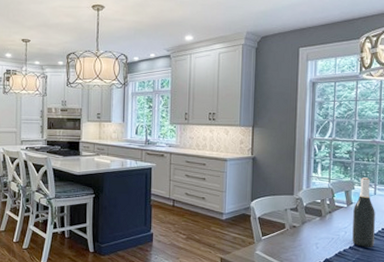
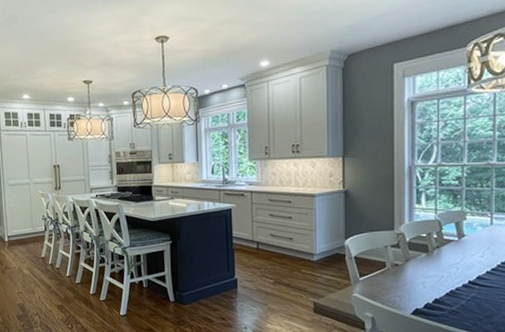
wine bottle: present [352,177,375,247] -> none [466,206,494,284]

